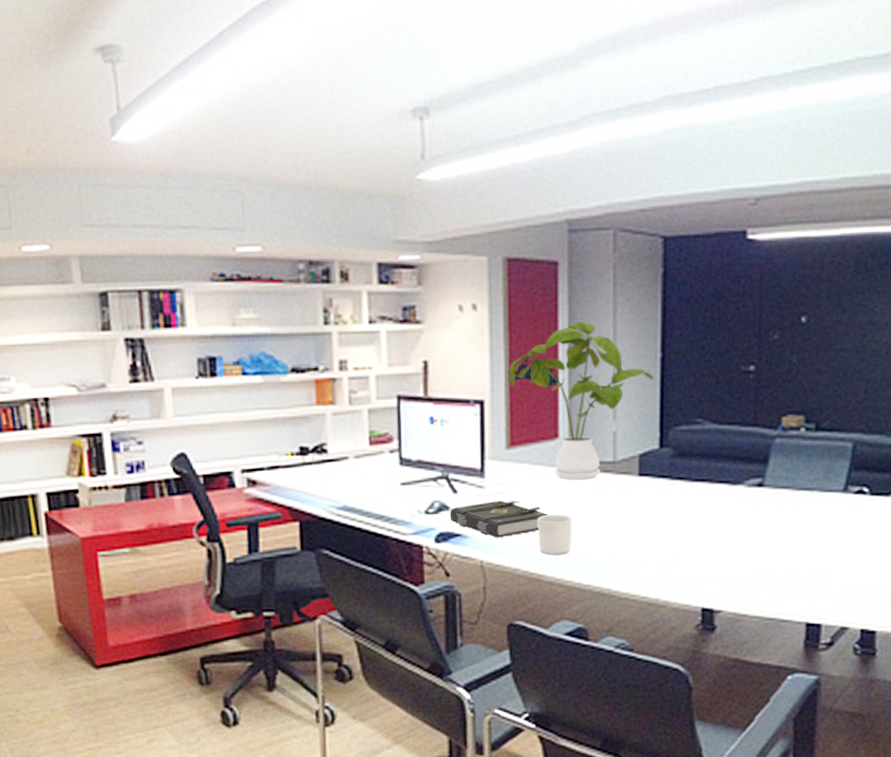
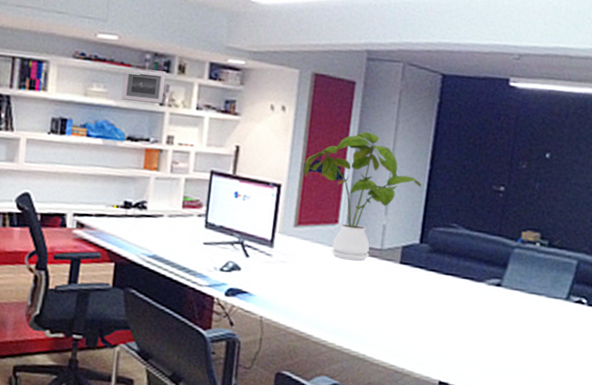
picture frame: none [276,282,328,324] -> present [121,70,166,104]
spell book: present [449,500,548,538] -> none [240,268,321,299]
mug: present [538,514,572,554] -> none [310,285,341,320]

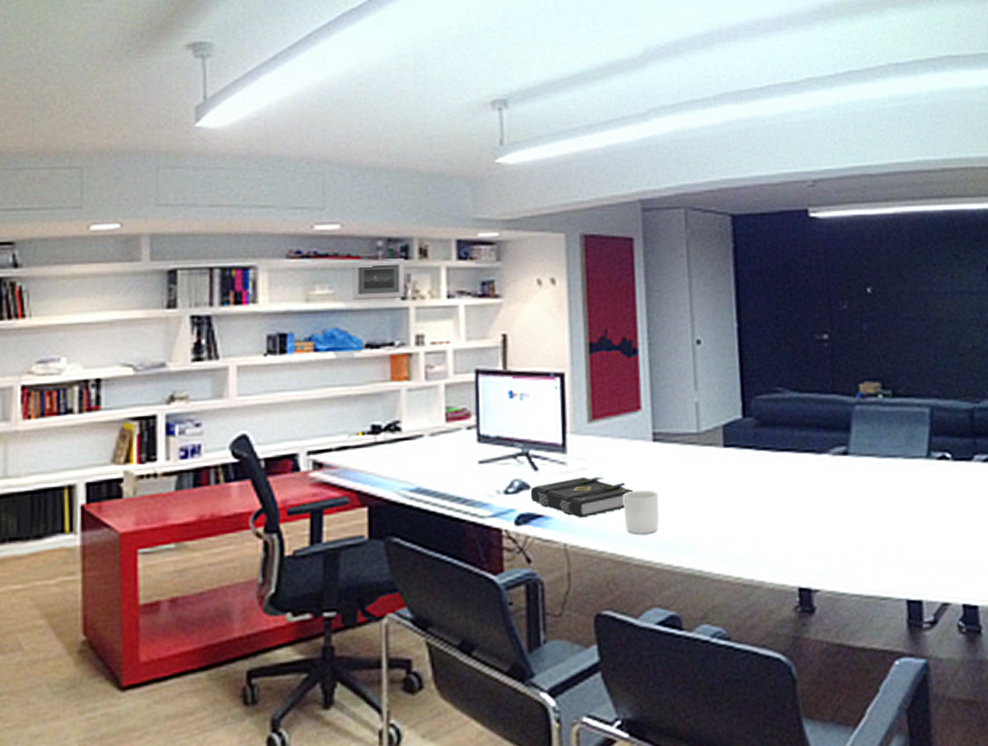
spell book: none [240,268,321,299] -> present [530,476,633,518]
house plant: present [303,131,421,261] -> none [588,293,731,453]
mug: none [310,285,341,320] -> present [623,489,659,534]

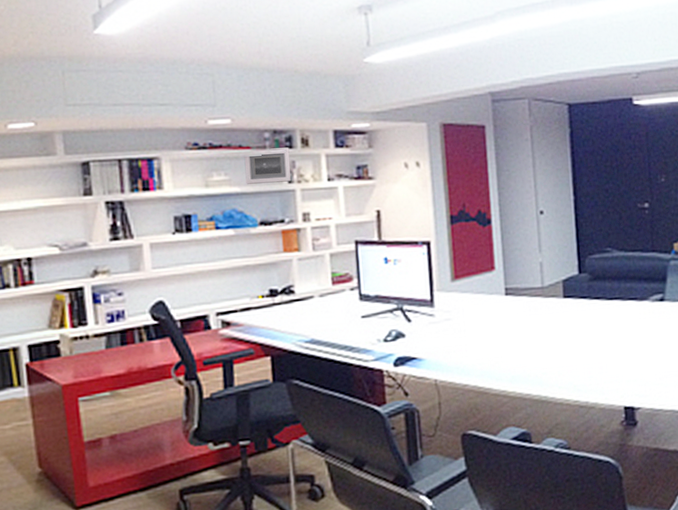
spell book: present [530,476,633,518] -> none [405,325,490,359]
mug: present [623,489,659,534] -> none [482,334,512,370]

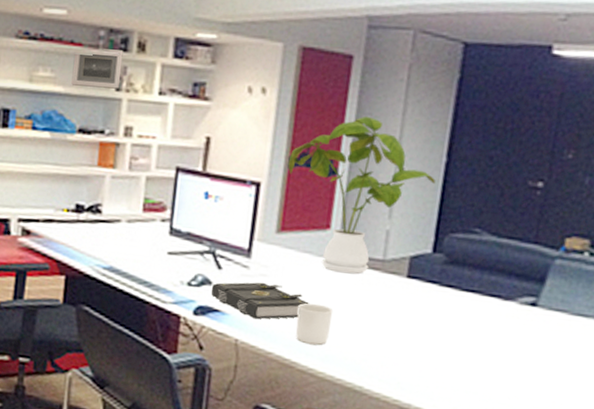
spell book: none [405,325,490,359] -> present [211,282,309,320]
house plant: none [449,172,569,305] -> present [288,116,435,274]
mug: none [482,334,512,370] -> present [295,303,333,345]

